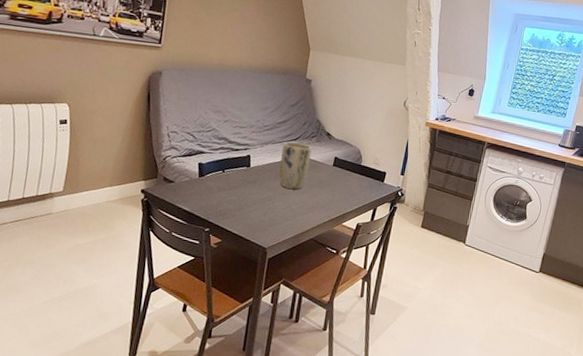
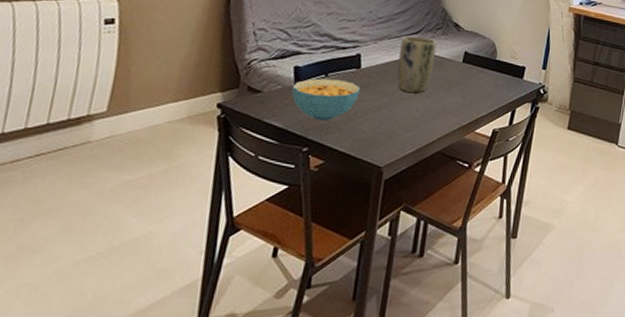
cereal bowl: none [196,173,250,208] -> present [291,78,360,121]

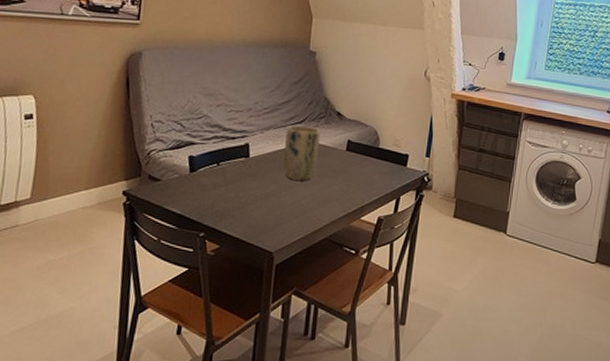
cereal bowl: present [291,78,360,121] -> none [187,167,250,208]

